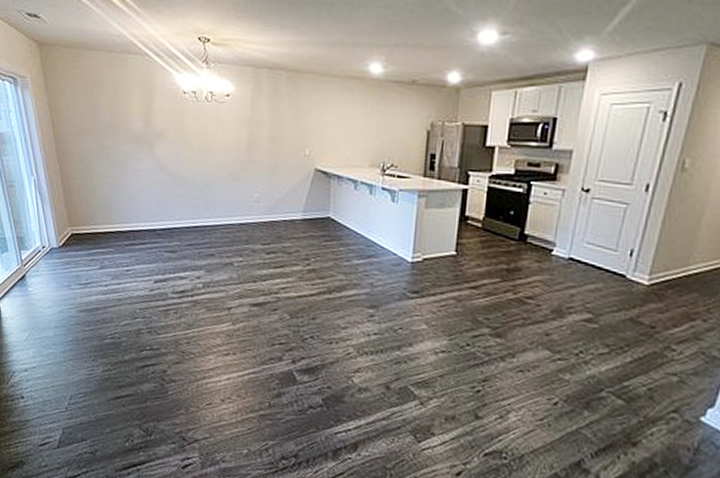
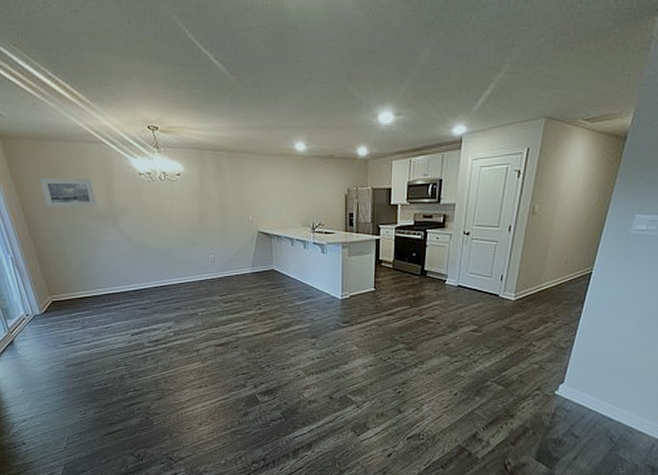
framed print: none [74,92,133,128] -> present [40,178,97,208]

